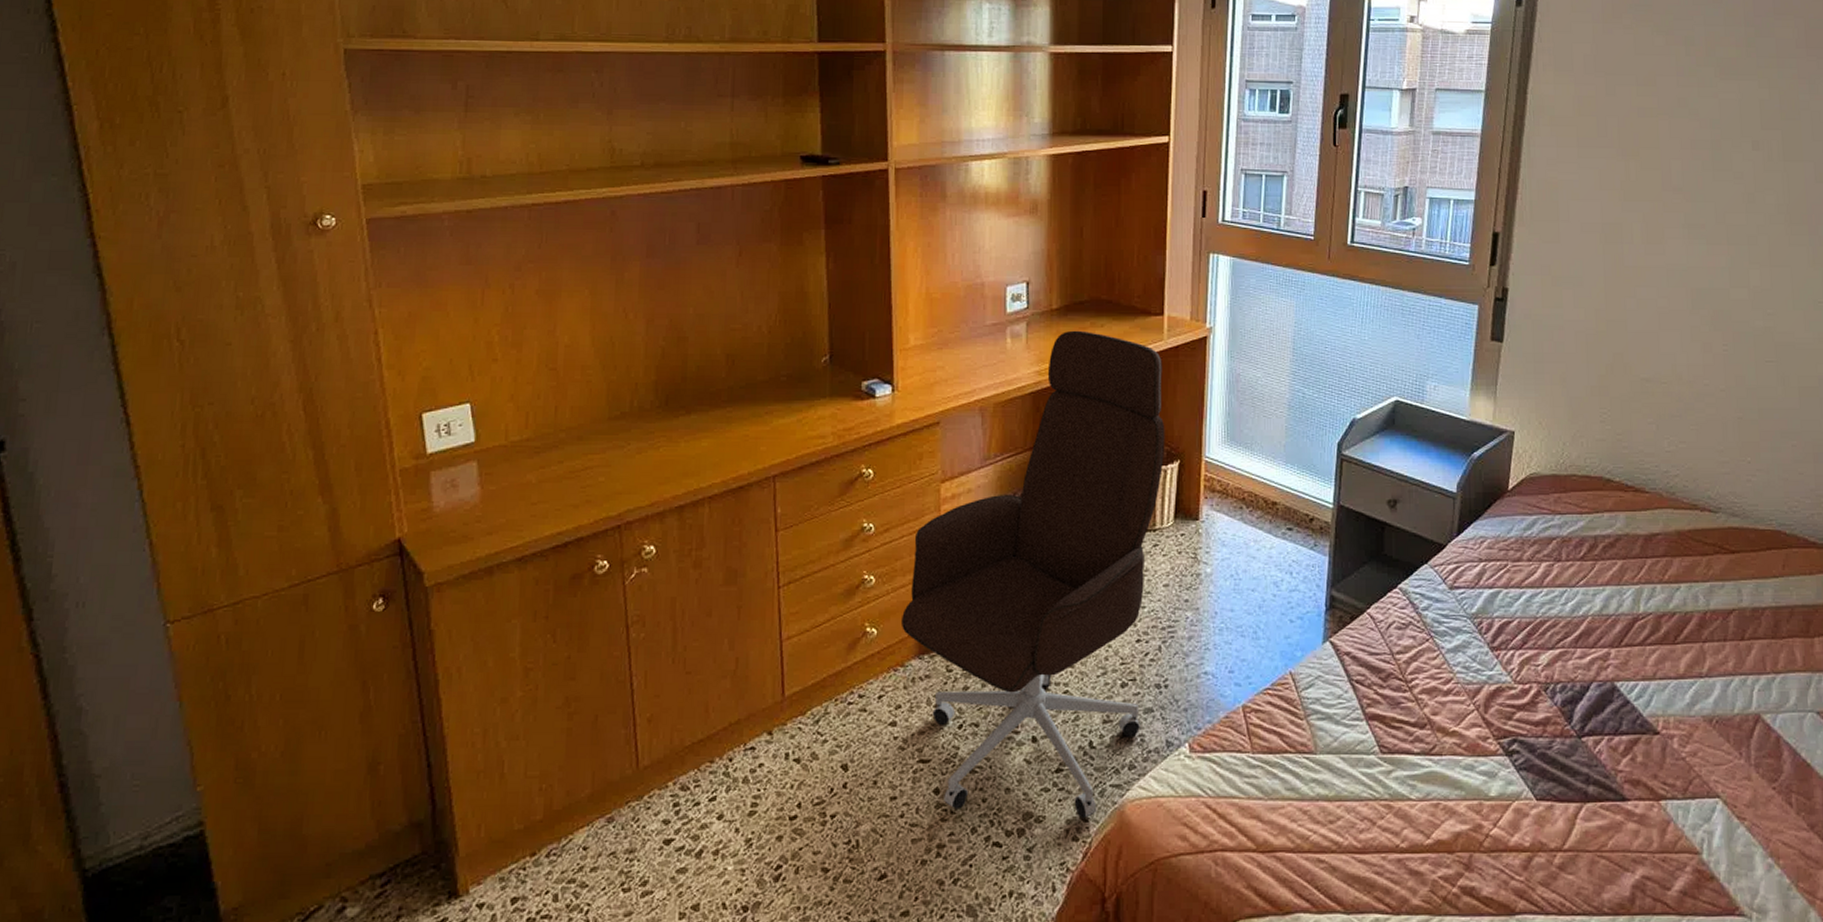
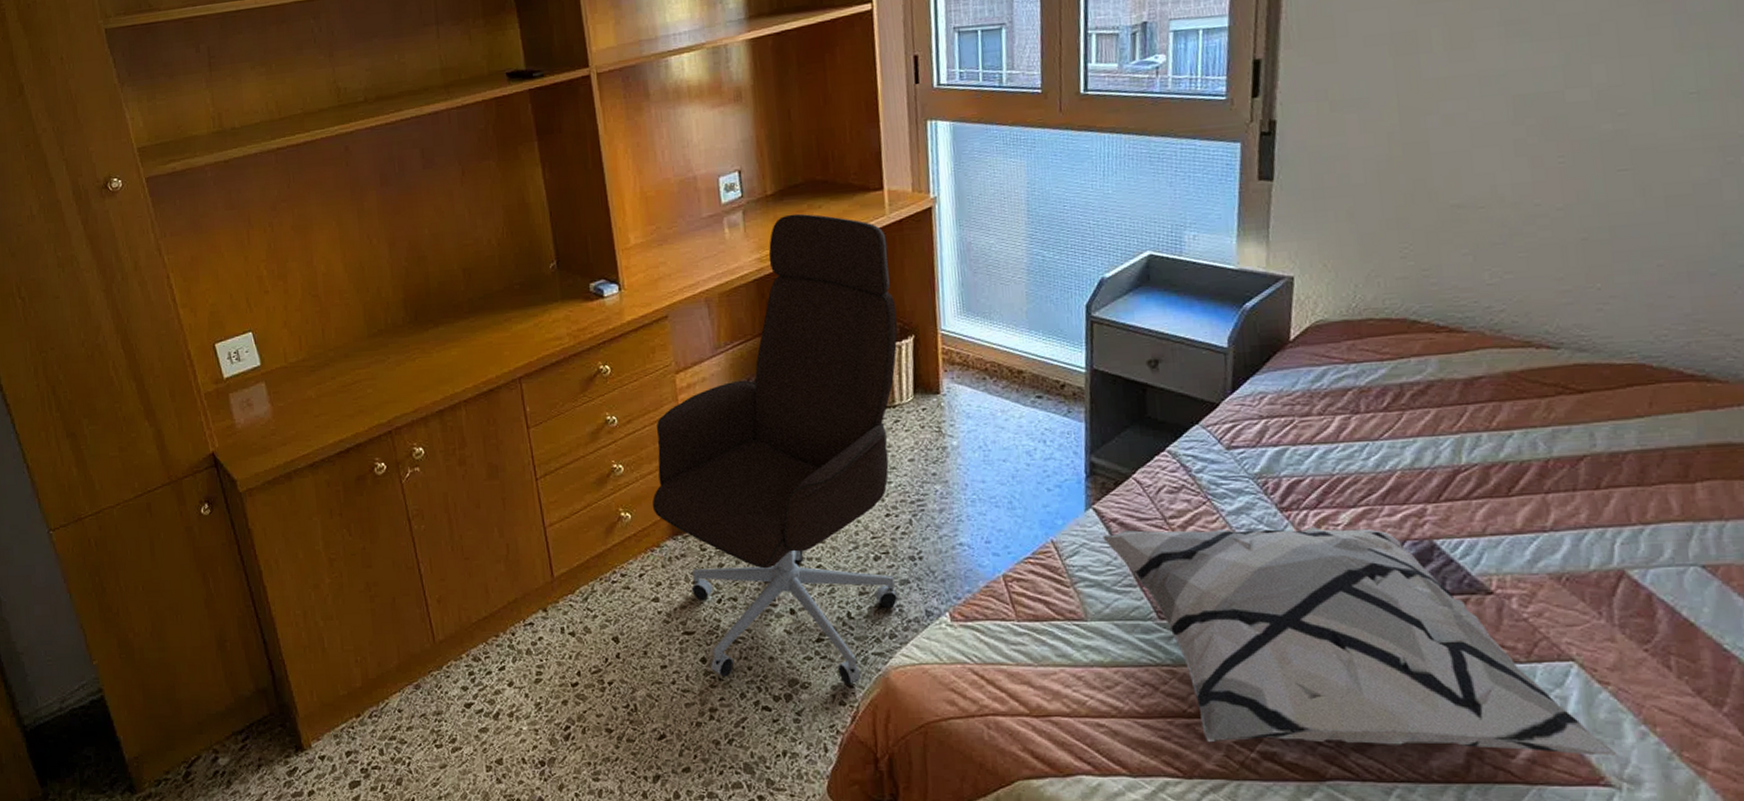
decorative pillow: none [1336,664,1750,887] -> present [1102,526,1618,756]

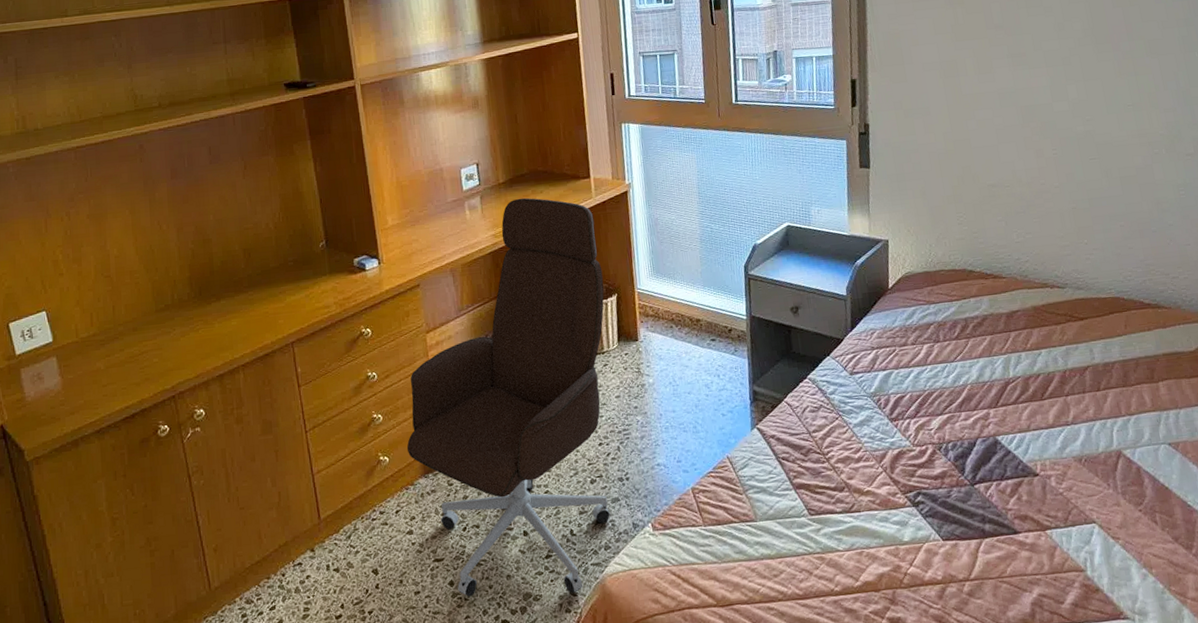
decorative pillow: present [1102,526,1618,756] -> none [765,431,1130,615]

